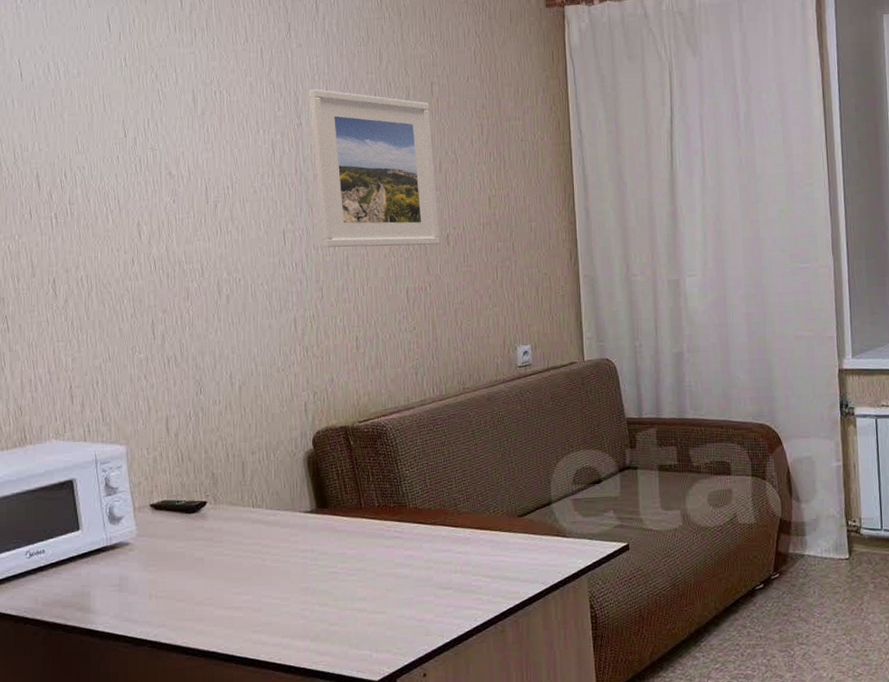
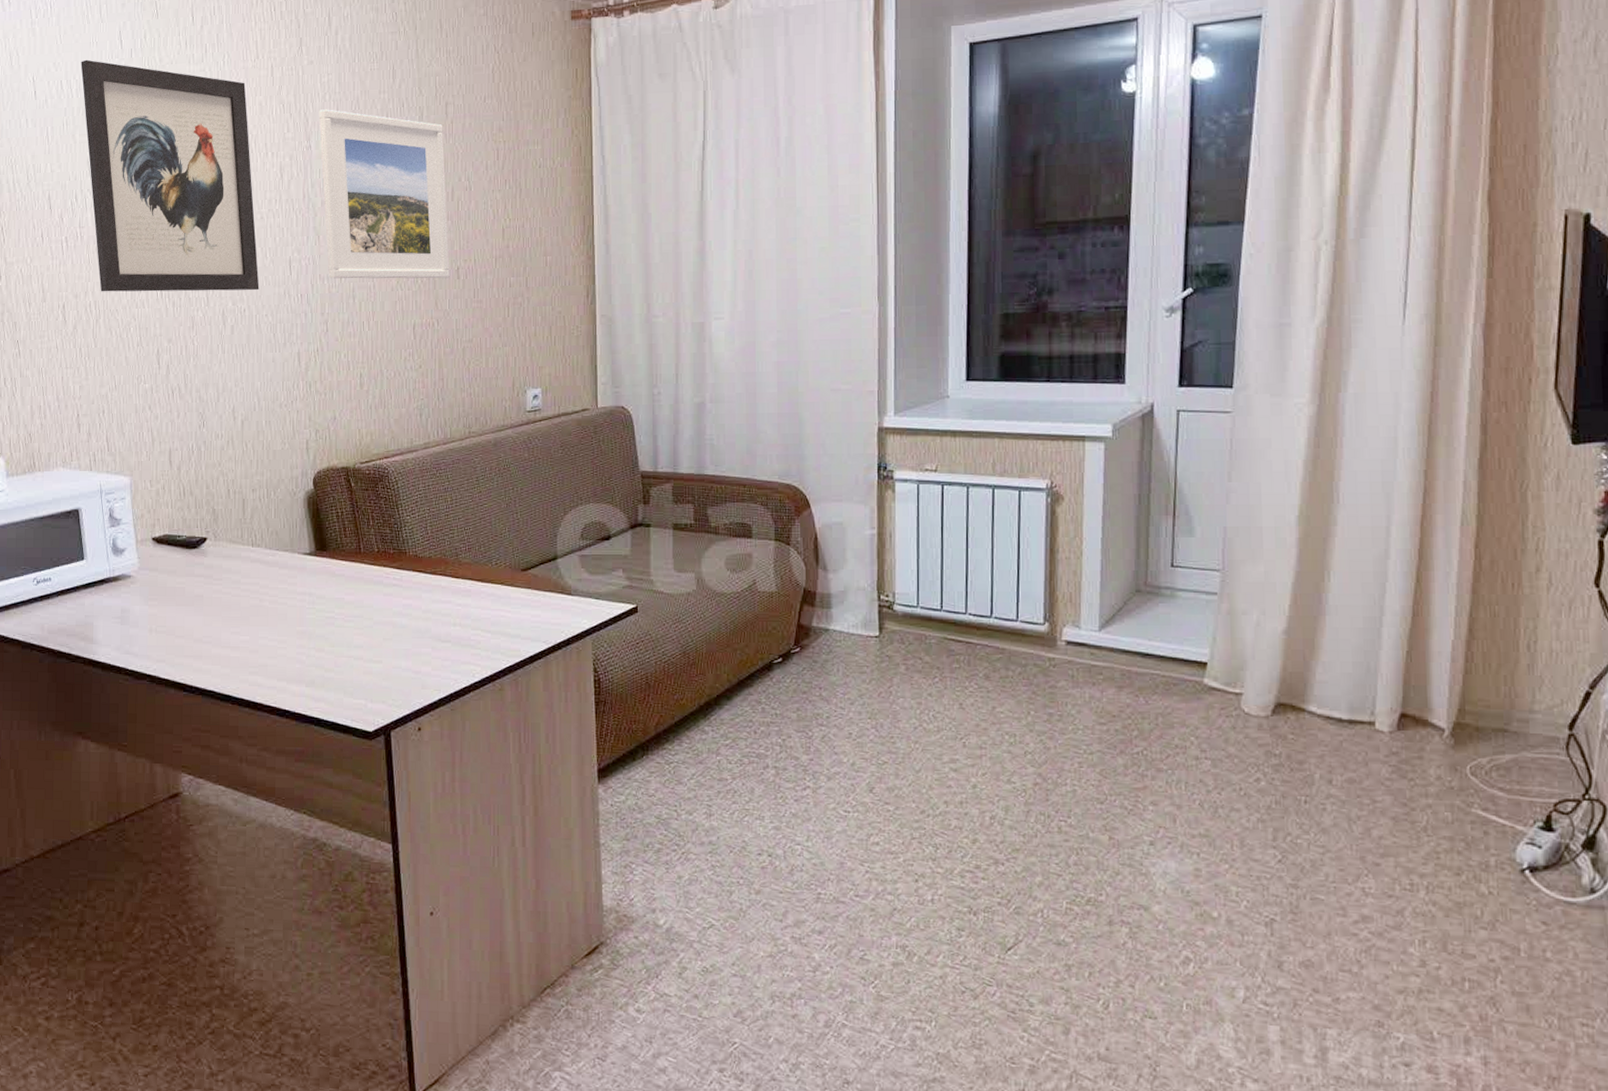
wall art: none [68,42,254,266] -> present [80,59,260,292]

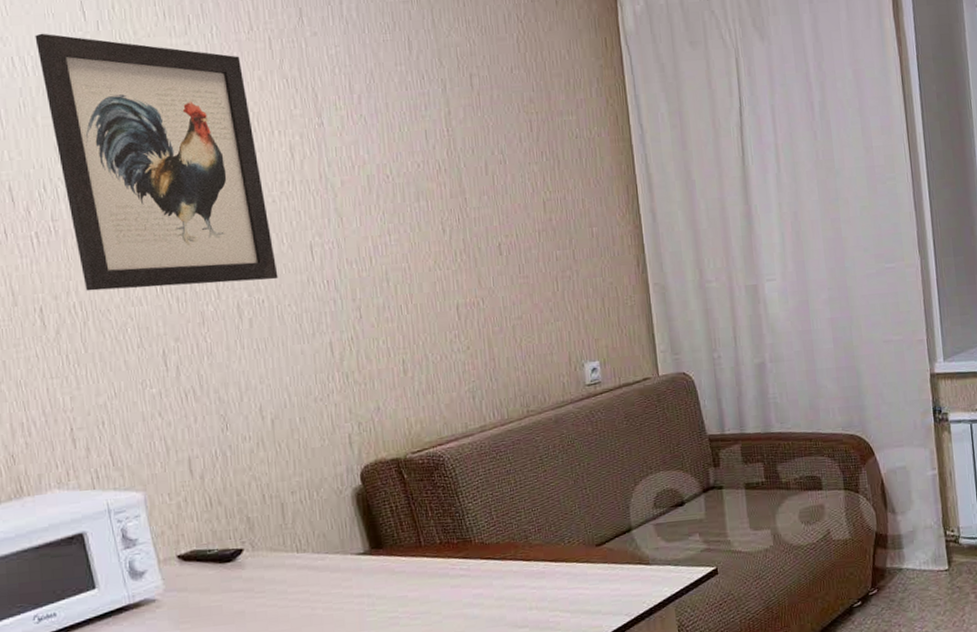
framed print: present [319,109,450,279] -> none [328,83,491,262]

